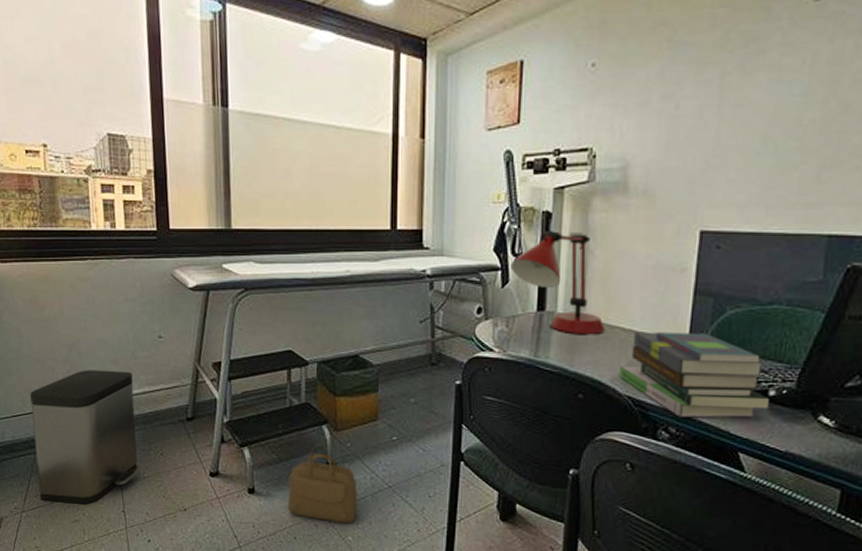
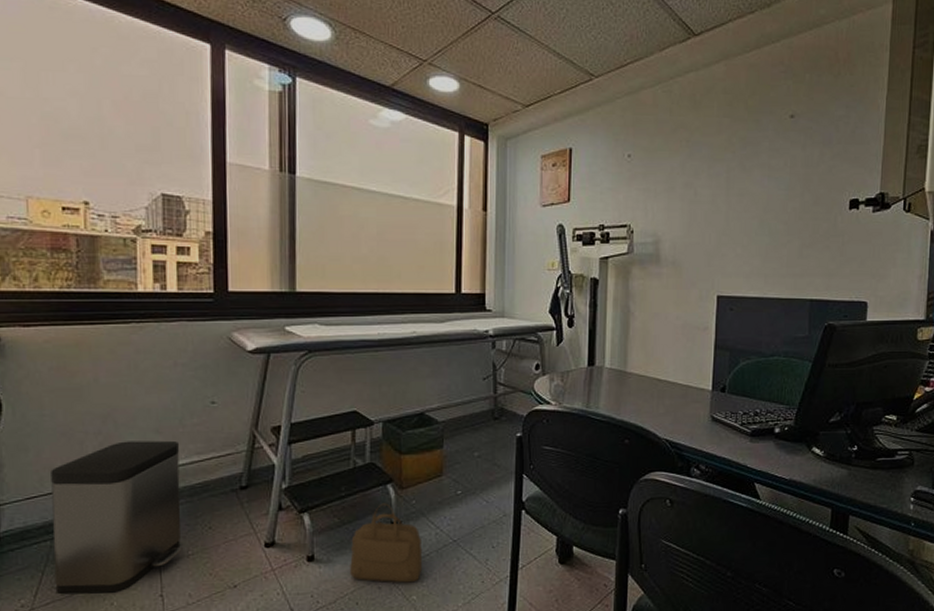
desk lamp: present [511,231,606,335] -> none [564,295,646,387]
books: present [619,332,769,418] -> none [658,381,775,455]

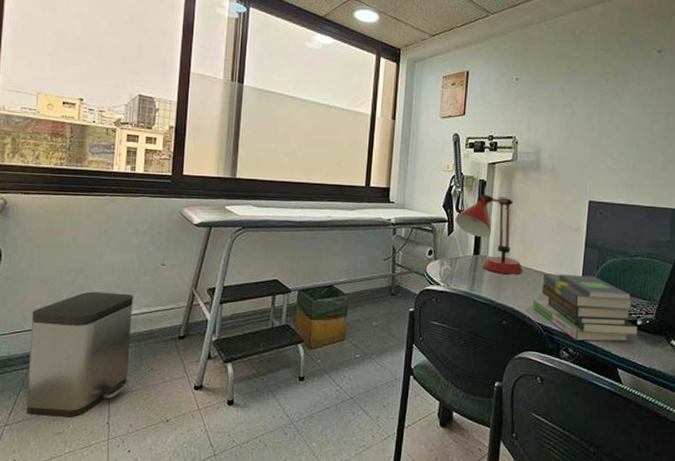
handbag: present [350,503,423,583] -> none [262,360,324,431]
desk lamp: none [564,295,646,387] -> present [455,194,524,275]
books: none [658,381,775,455] -> present [532,273,637,341]

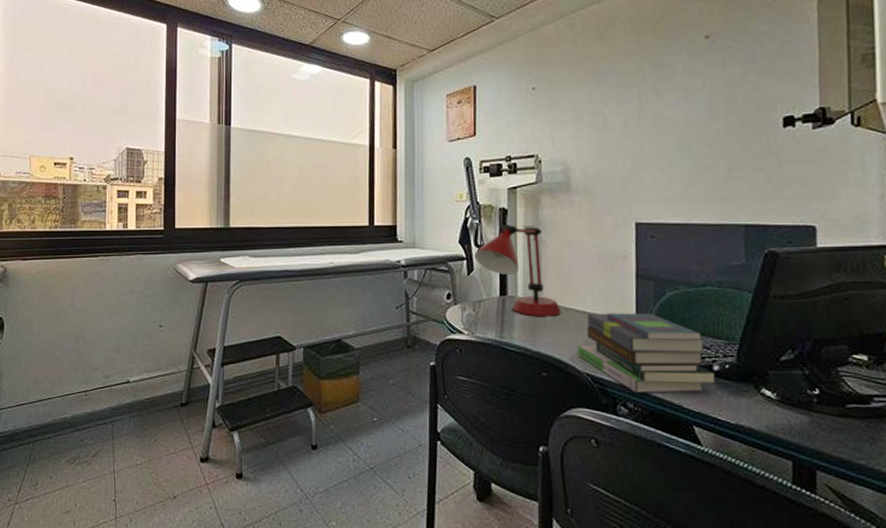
pedal bin: present [26,291,133,417] -> none [34,358,133,494]

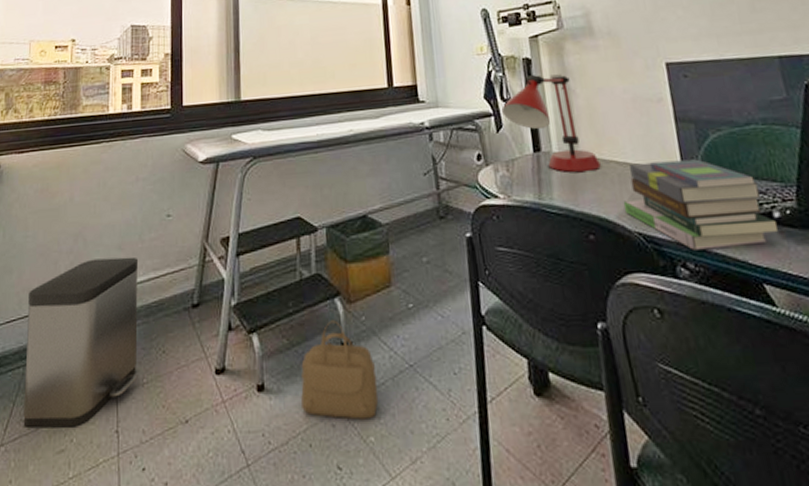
pedal bin: none [34,358,133,494] -> present [23,257,138,429]
handbag: none [274,426,341,508] -> present [300,320,379,420]

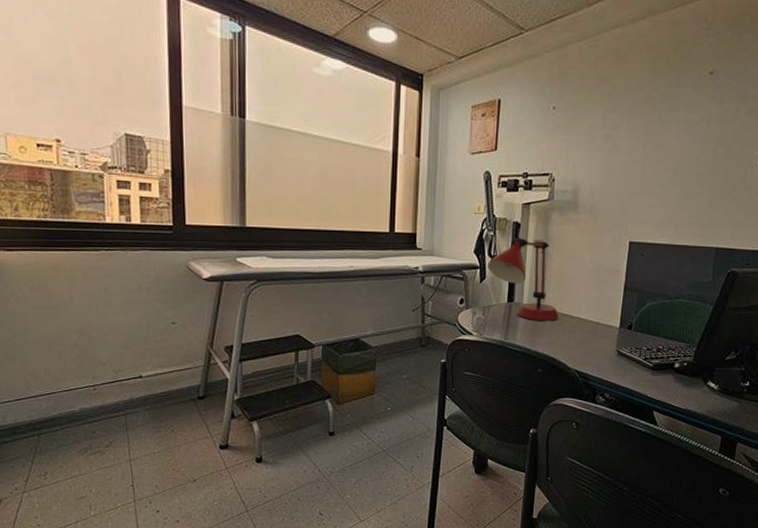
pedal bin: present [23,257,138,429] -> none [35,354,149,481]
handbag: present [300,320,379,420] -> none [293,416,356,484]
books: present [623,159,778,251] -> none [568,319,675,385]

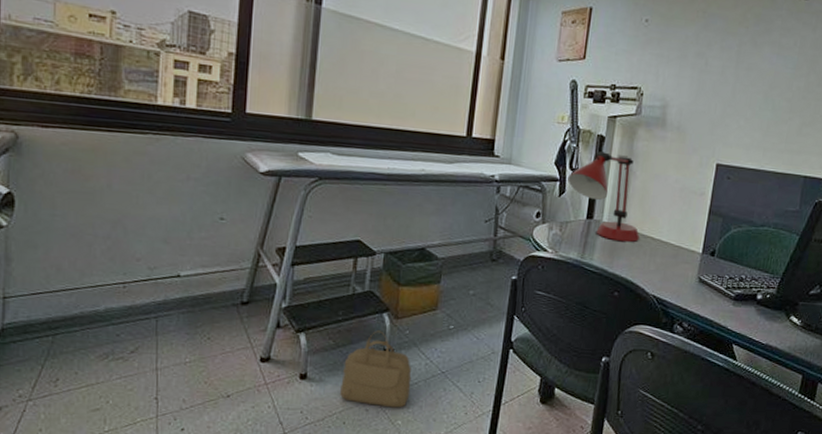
handbag: none [293,416,356,484] -> present [340,330,412,408]

